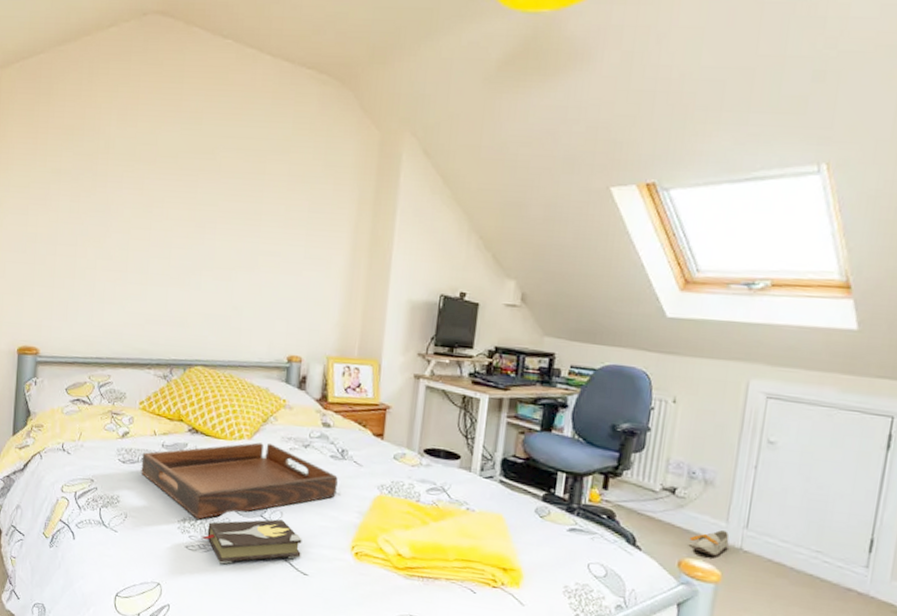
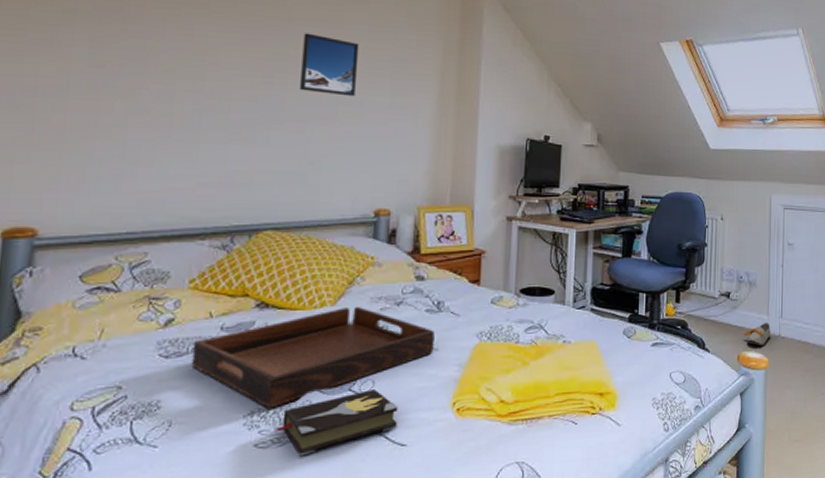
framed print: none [227,185,279,247] -> present [300,33,359,97]

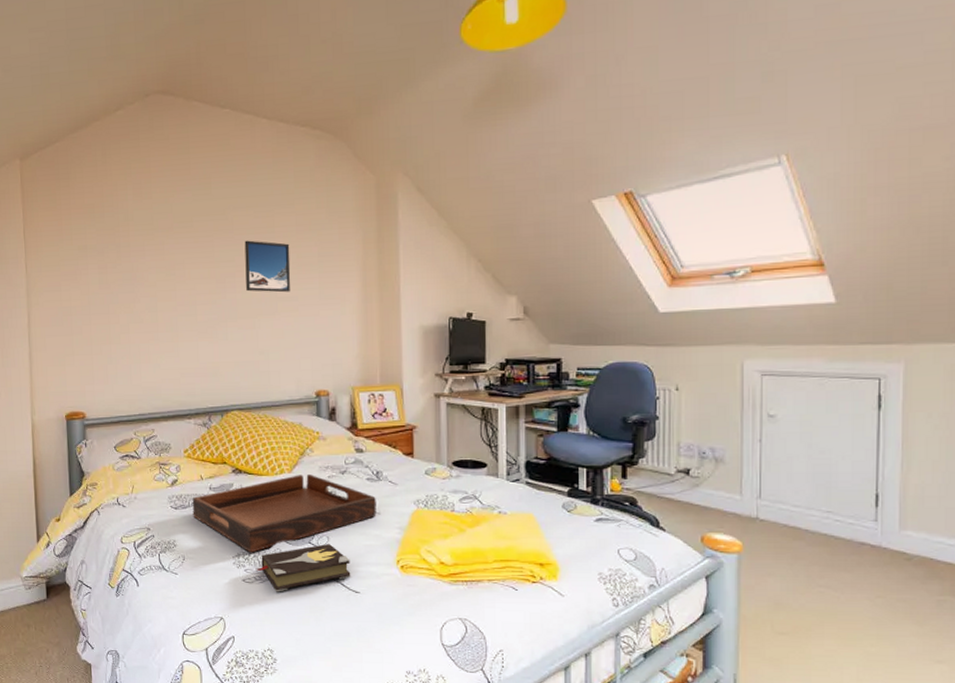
shoe: present [743,323,771,347] -> none [708,503,745,529]

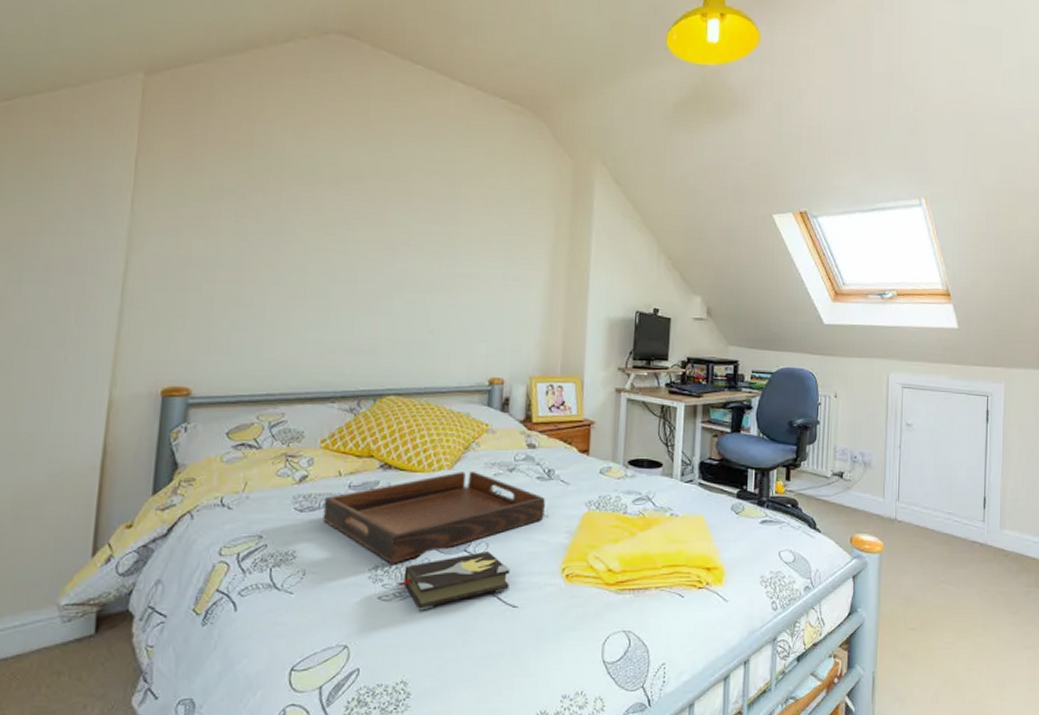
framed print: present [244,240,291,293] -> none [420,207,476,269]

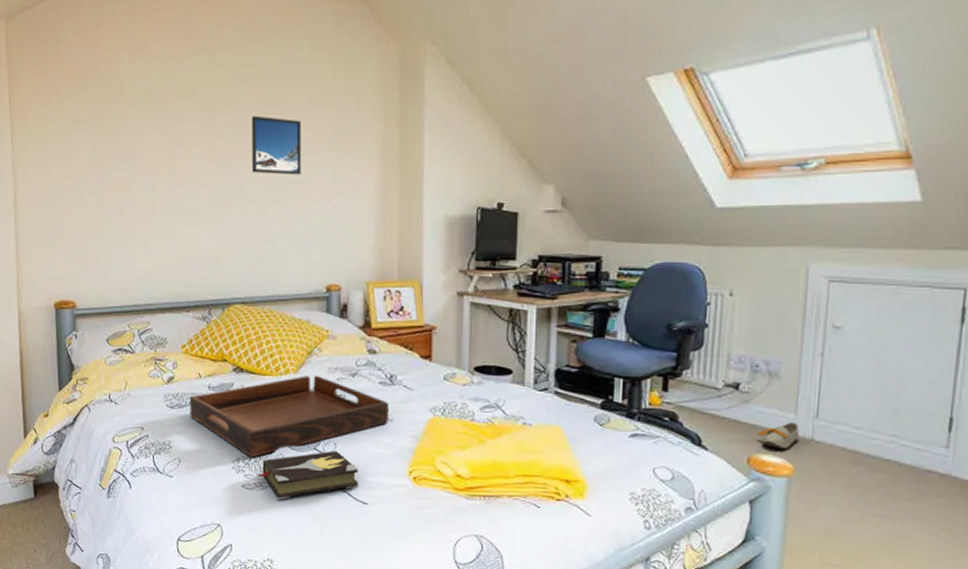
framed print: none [420,207,476,269] -> present [251,115,302,175]
shoe: none [857,505,887,530] -> present [757,423,800,450]

